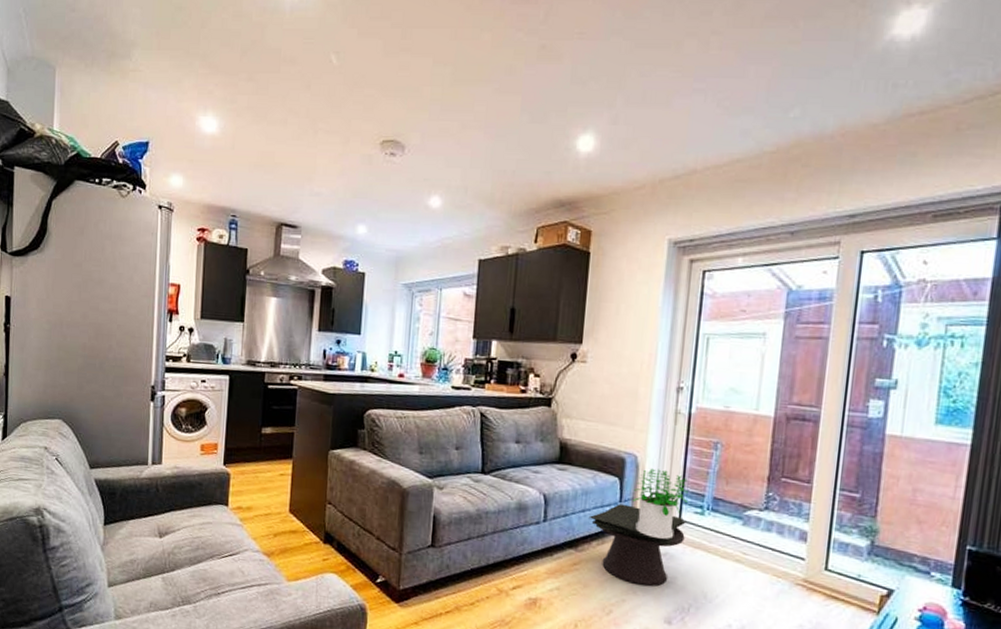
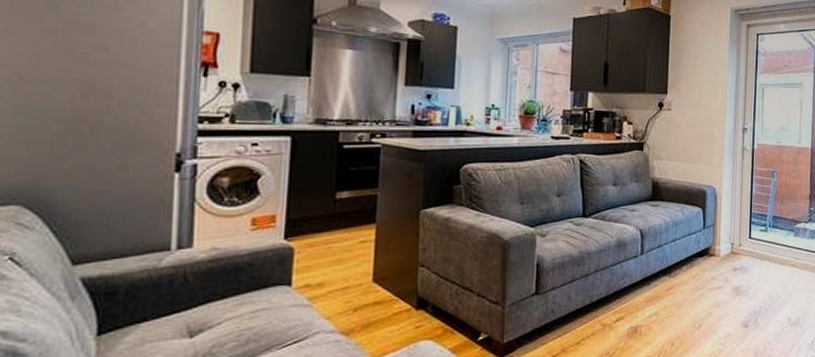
side table: present [588,504,686,586] -> none [679,230,755,298]
potted plant: present [632,468,689,539] -> none [713,197,755,256]

